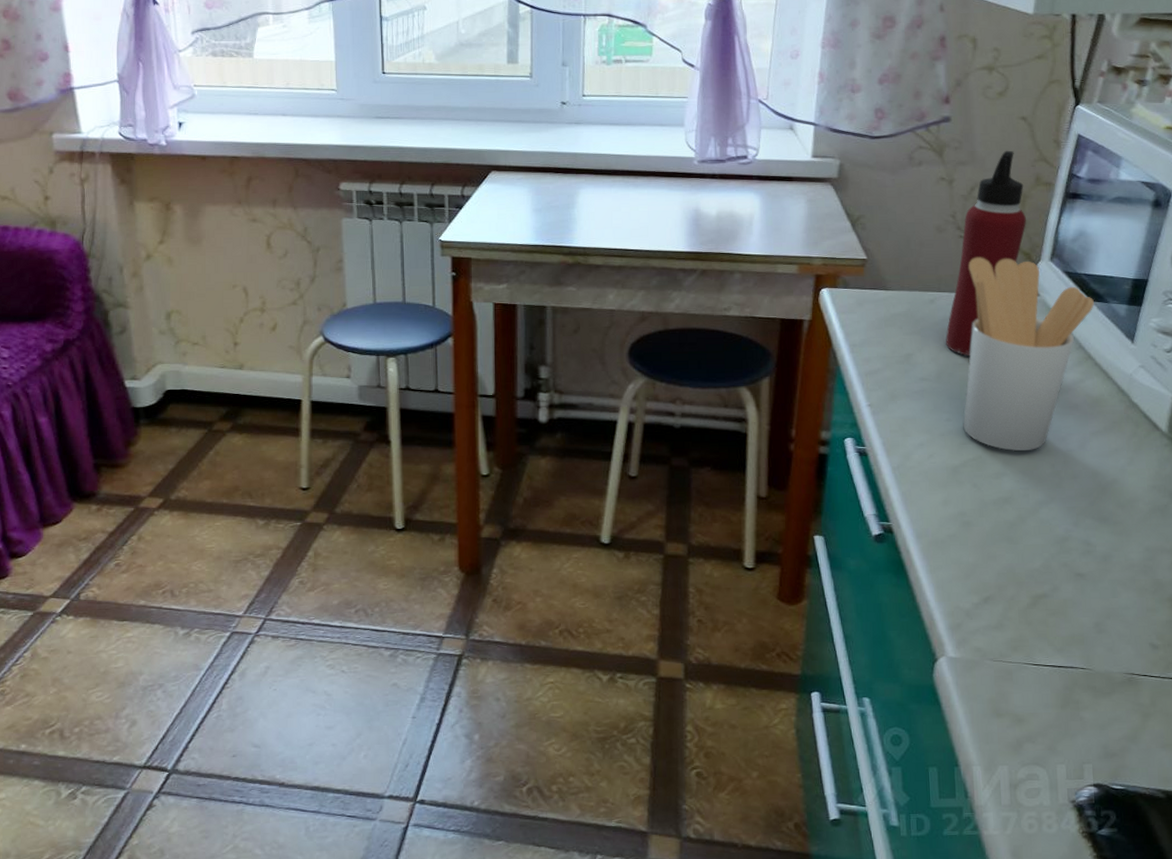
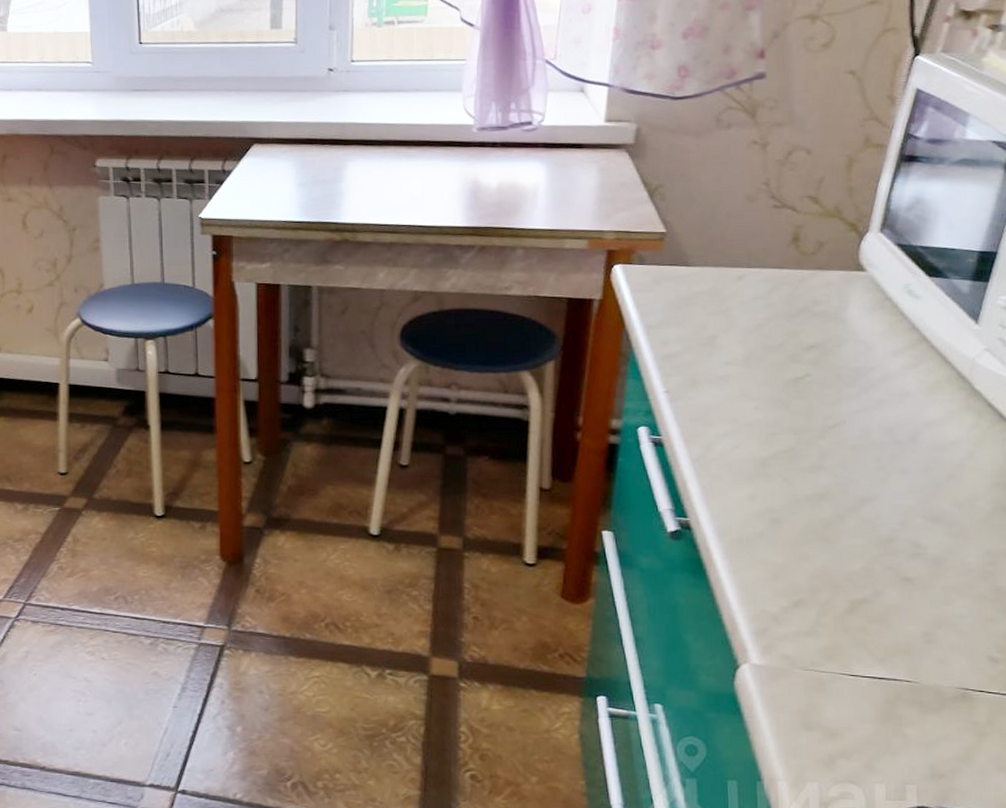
water bottle: present [946,150,1026,357] -> none [755,109,852,339]
utensil holder: present [963,257,1094,452] -> none [773,229,931,443]

